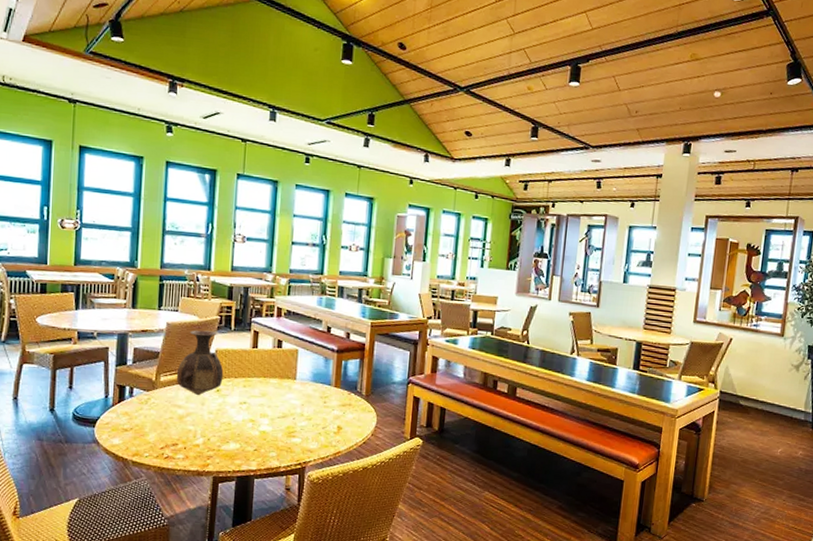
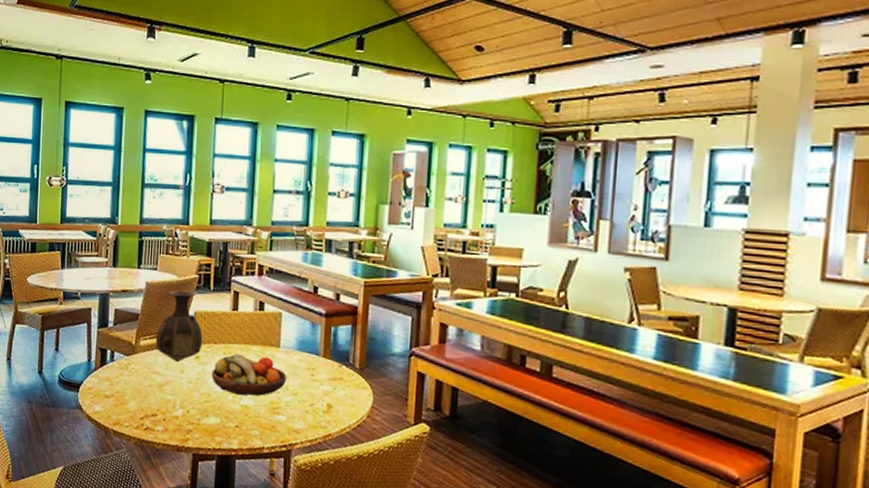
fruit bowl: none [232,386,303,423] -> present [211,353,287,396]

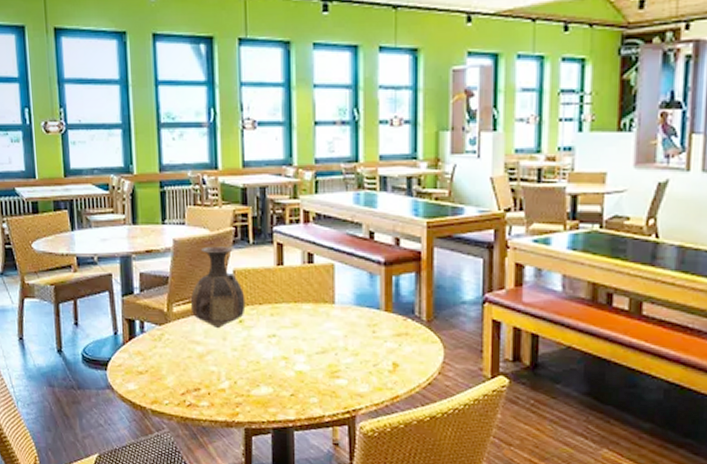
fruit bowl: present [211,353,287,396] -> none [258,314,346,361]

